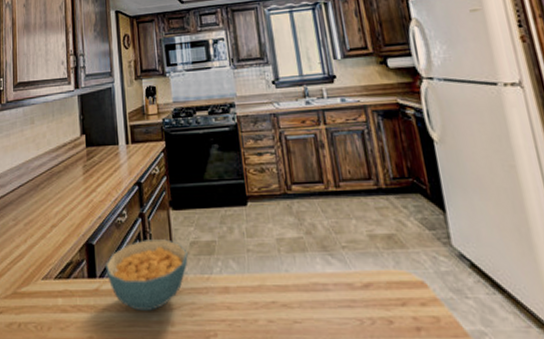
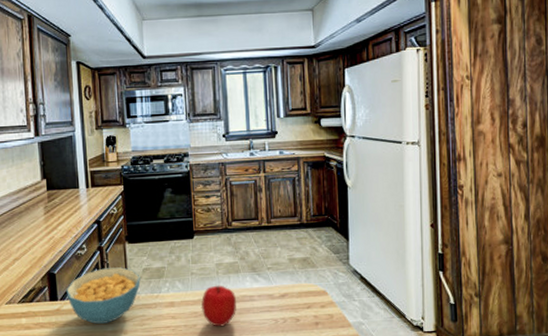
fruit: none [262,267,307,325] -> present [201,285,237,327]

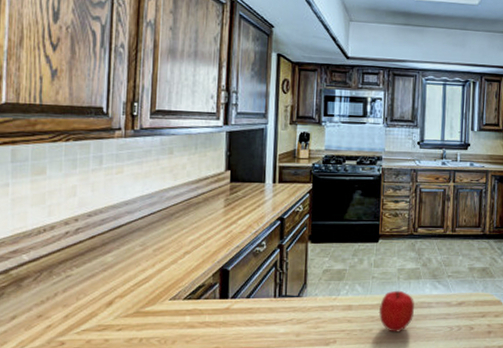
cereal bowl: present [66,267,141,324] -> none [239,267,320,325]

